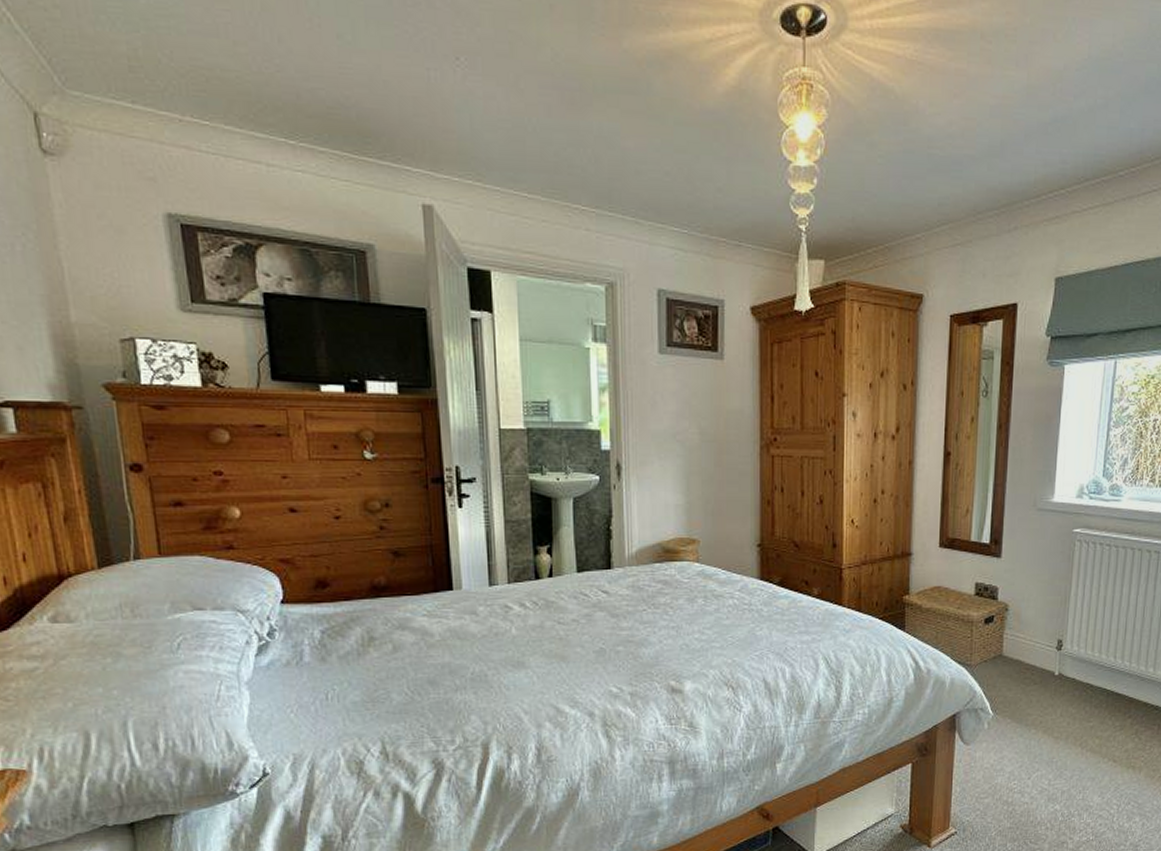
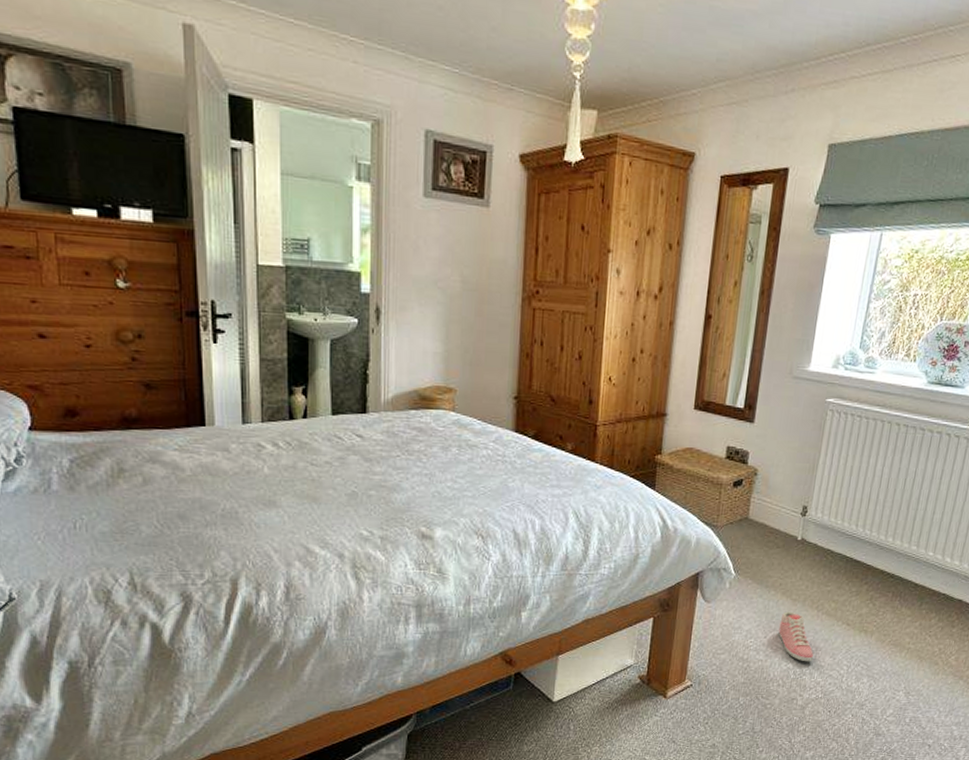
sneaker: none [1042,750,1082,803] -> present [778,611,814,662]

